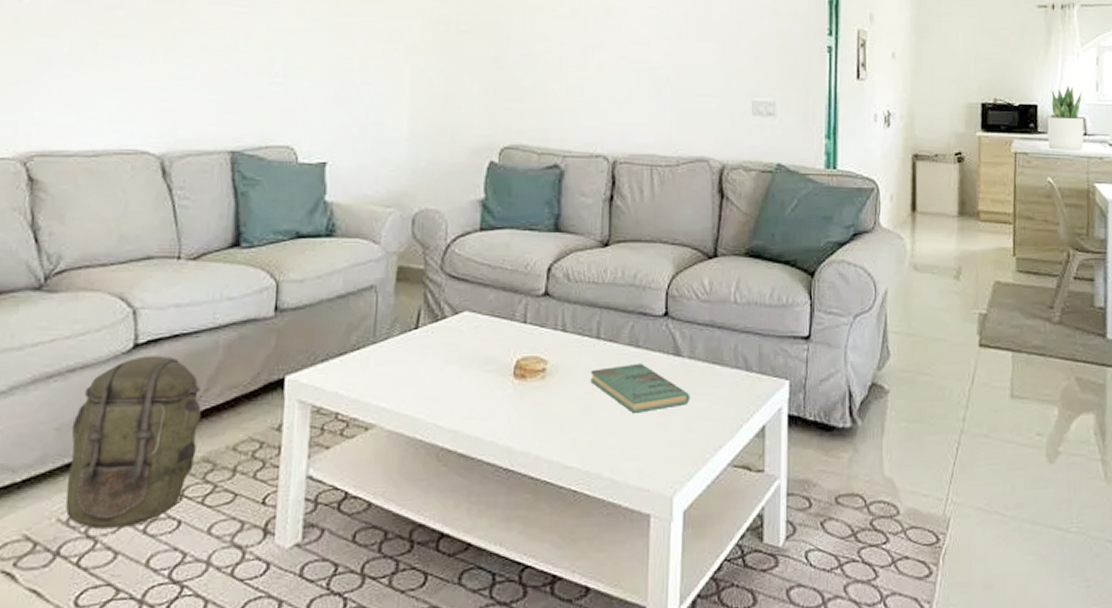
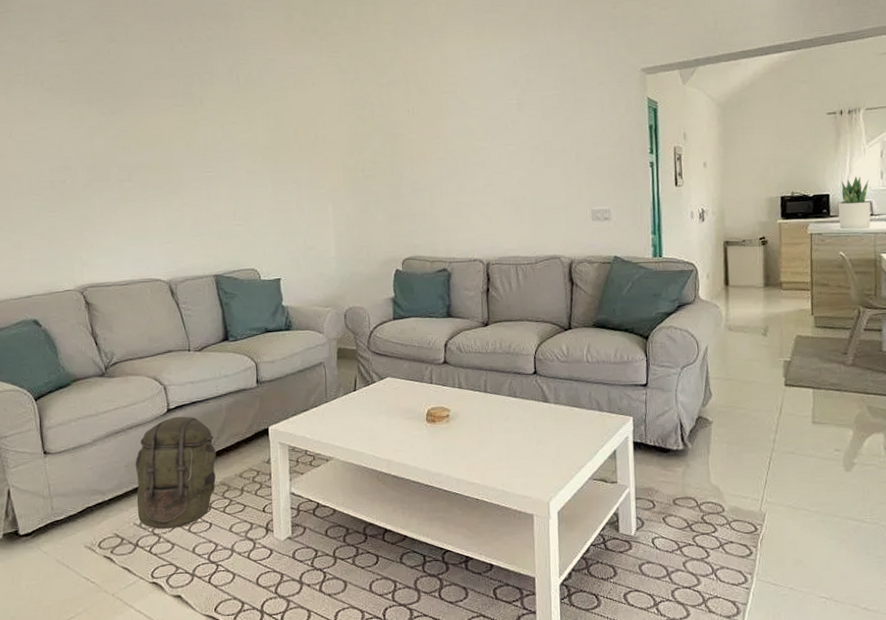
book: present [590,363,690,413] -> none [482,408,558,444]

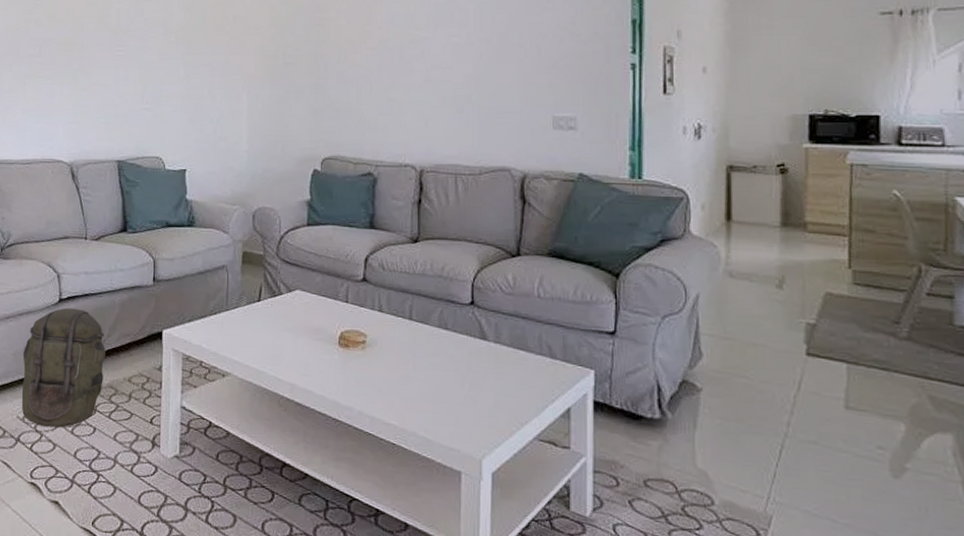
planter: present [838,176,871,230] -> none [892,94,942,163]

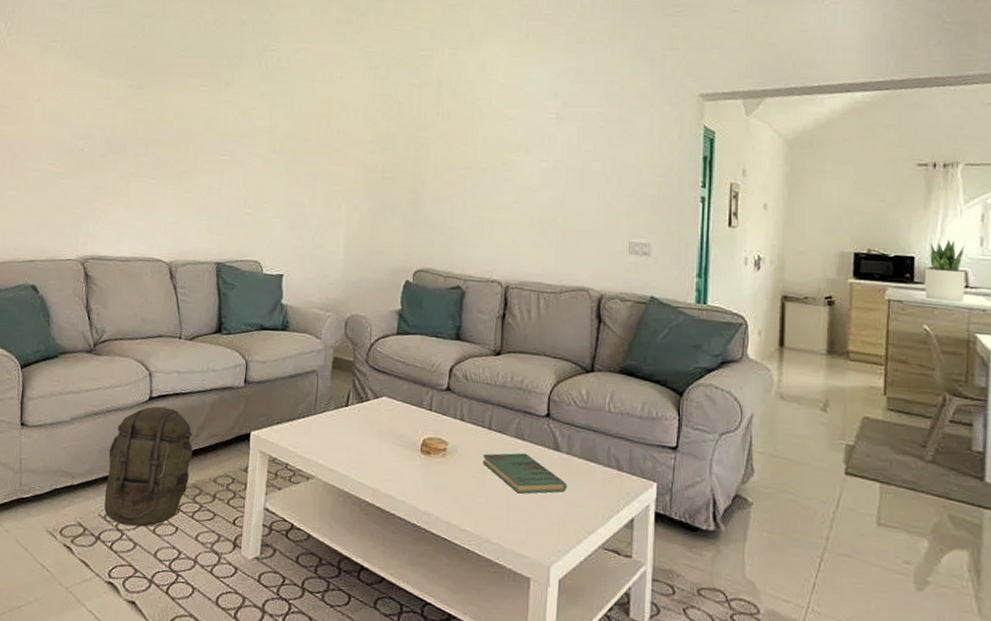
book: none [404,343,497,385] -> present [482,453,567,494]
planter: none [892,94,942,163] -> present [924,239,965,302]

